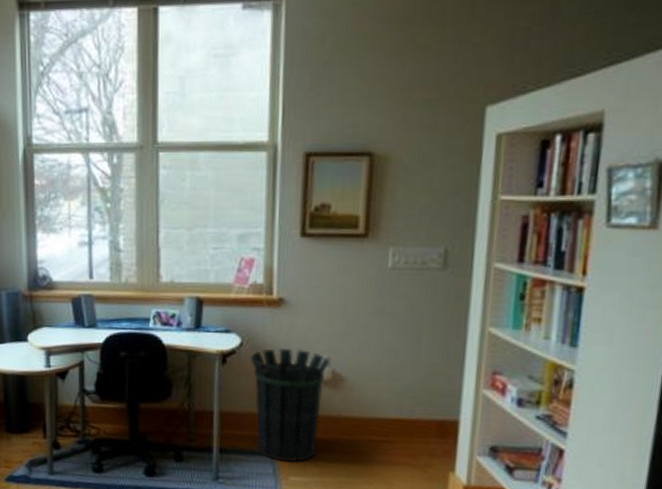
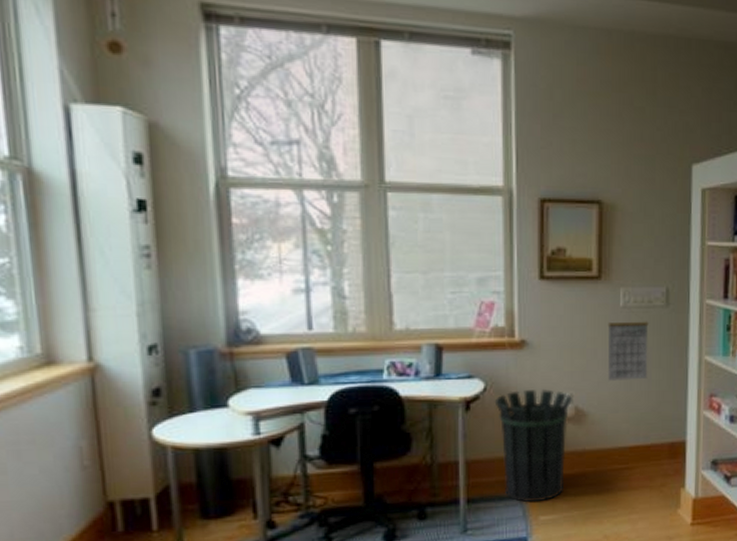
calendar: none [369,284,421,348] -> present [607,321,649,381]

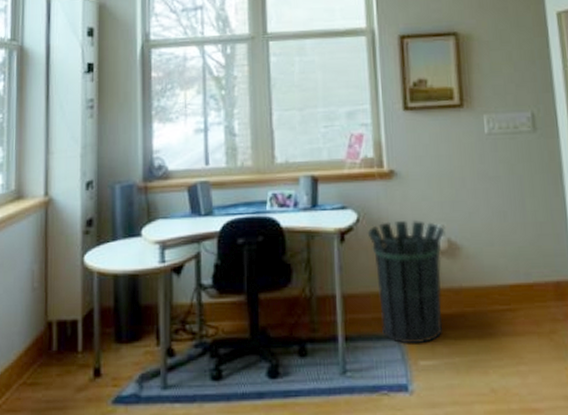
calendar: present [607,321,649,381] -> none [474,147,522,211]

